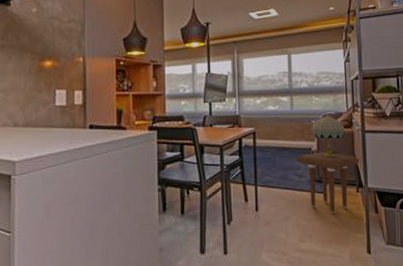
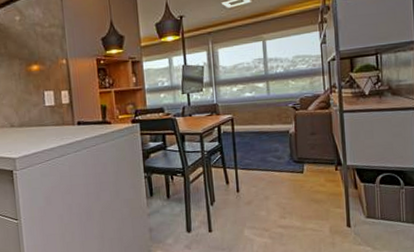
side table: present [296,152,360,214] -> none [274,133,338,192]
table lamp: present [311,116,345,158] -> none [289,98,322,139]

